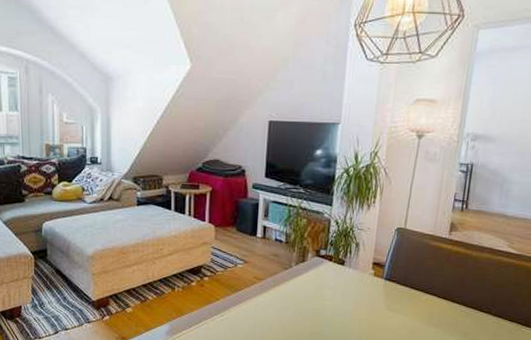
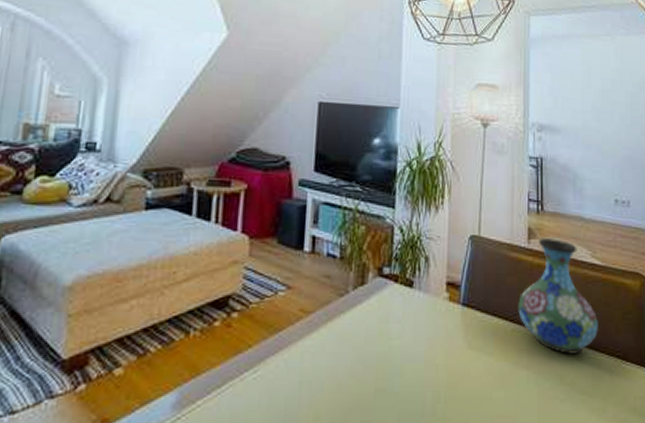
vase: none [433,231,506,319] -> present [518,238,598,354]

